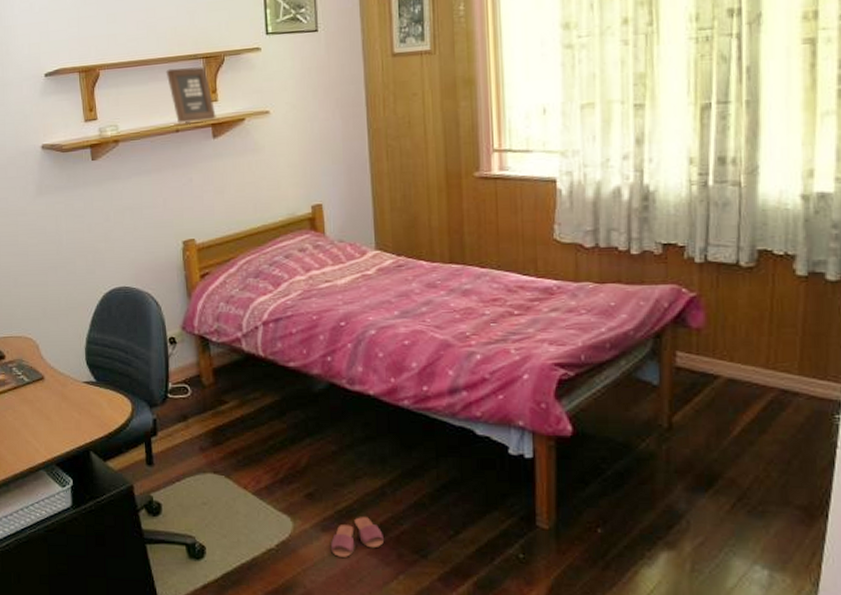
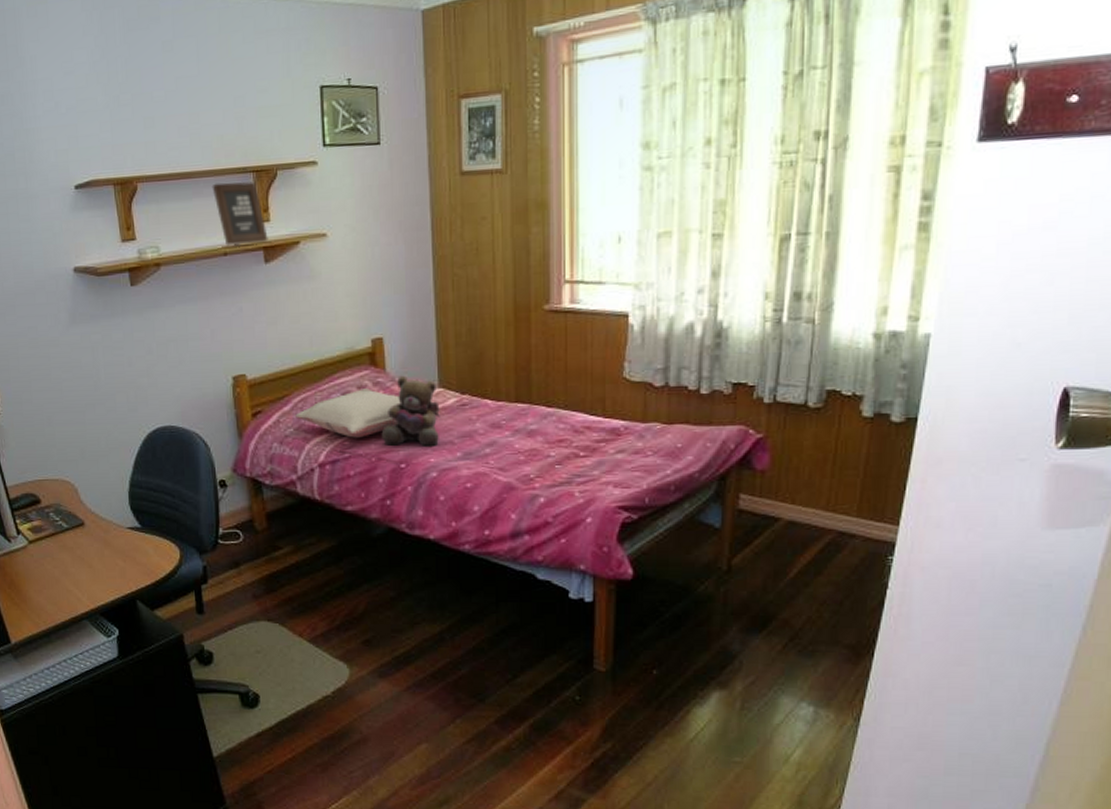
pillow: none [241,251,340,297] -> present [295,388,401,438]
teddy bear: none [321,239,377,305] -> present [381,375,440,446]
slippers: present [331,517,384,557] -> none [388,663,441,703]

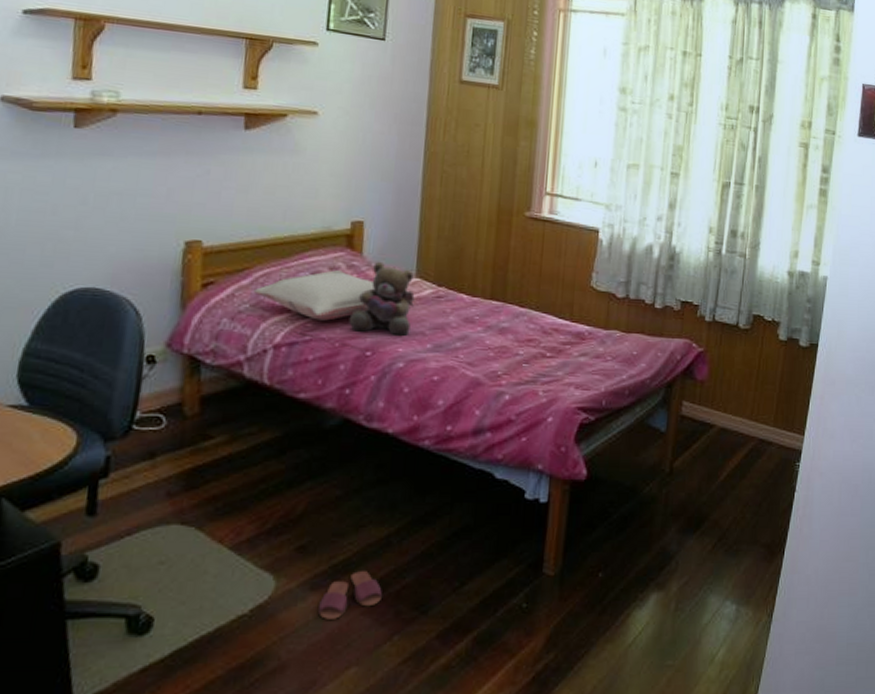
picture frame: present [212,181,268,246] -> none [195,41,253,109]
slippers: none [388,663,441,703] -> present [318,571,382,619]

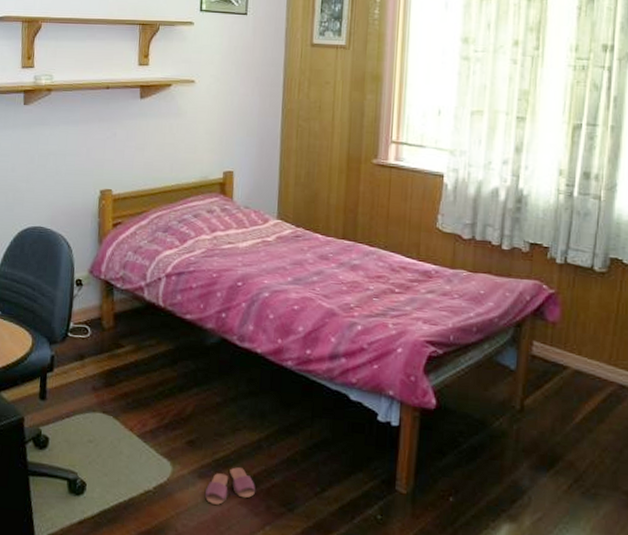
pillow: present [254,270,375,321] -> none [150,213,243,255]
teddy bear: present [348,261,415,336] -> none [223,205,277,270]

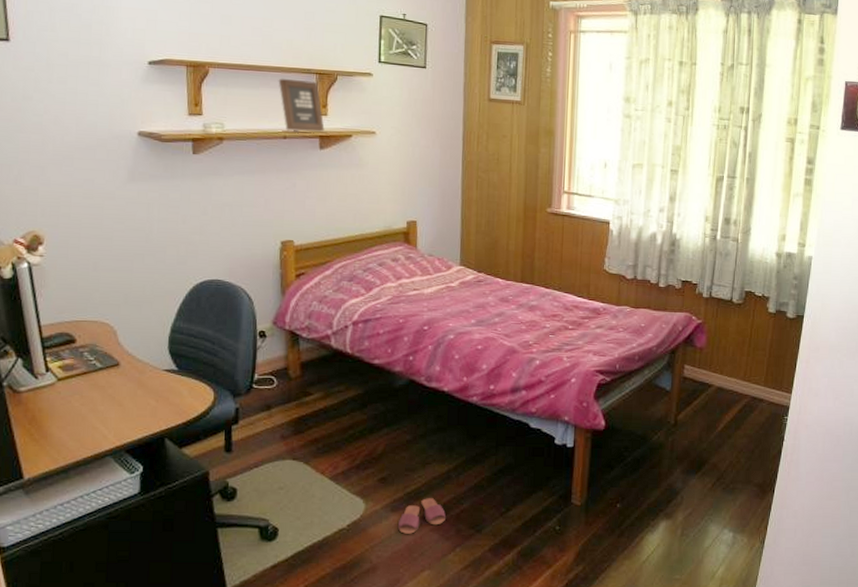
picture frame: none [103,30,146,82] -> present [278,78,325,132]

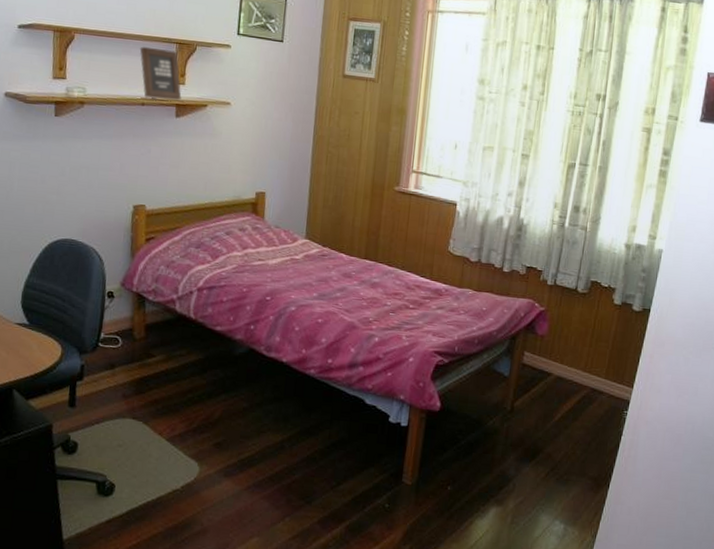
slippers: present [398,498,446,534] -> none [230,466,277,500]

